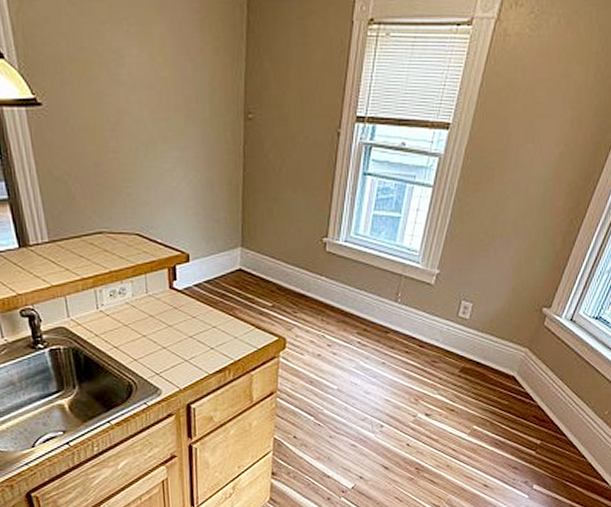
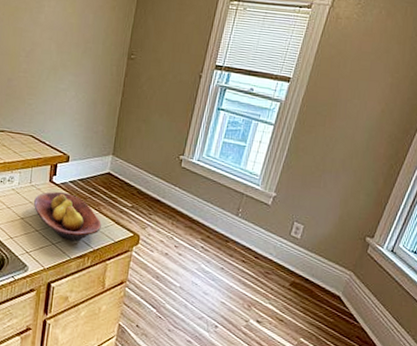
fruit bowl: none [155,298,239,354] -> present [34,191,101,241]

